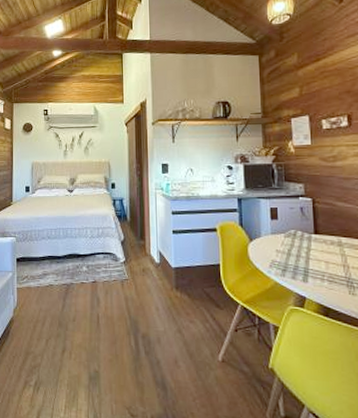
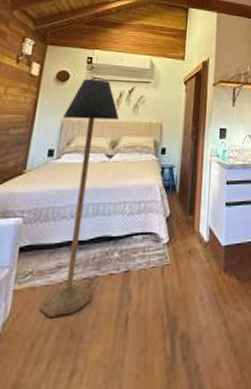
floor lamp: none [32,128,74,310] -> present [39,78,119,317]

